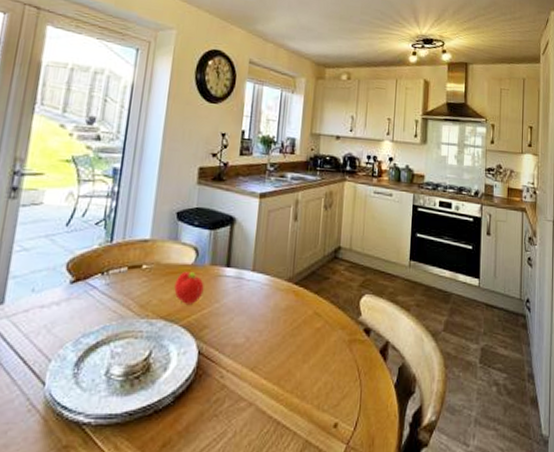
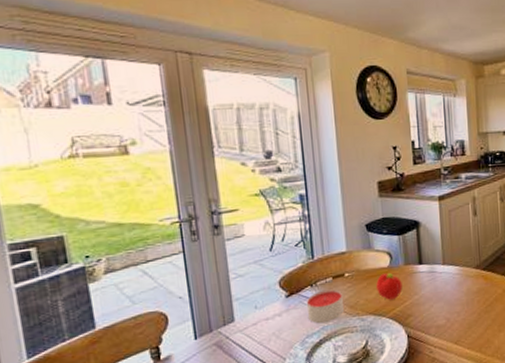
candle: none [89,281,135,320] -> present [306,289,344,323]

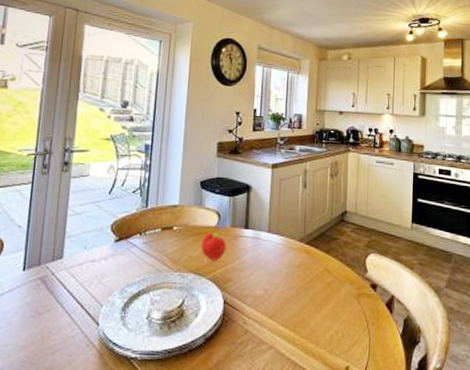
candle: present [306,289,344,323] -> none [131,240,168,273]

